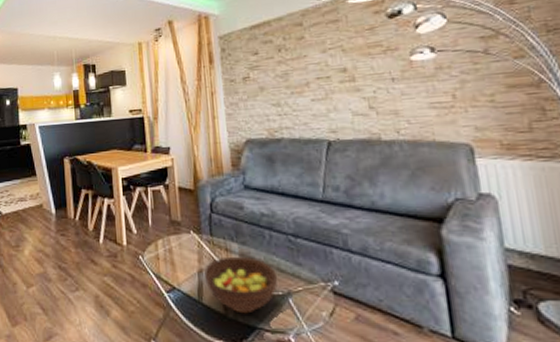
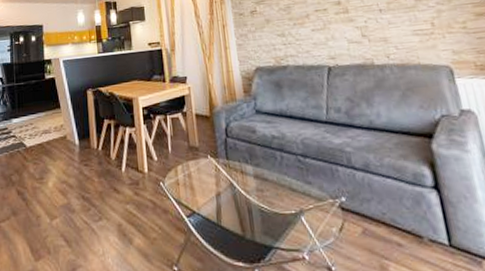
fruit bowl: present [204,256,278,314] -> none [222,178,291,234]

